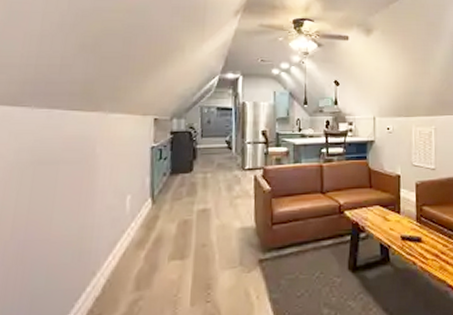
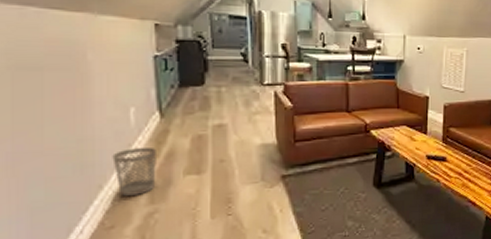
wastebasket: none [107,232,146,282] -> present [112,146,156,196]

